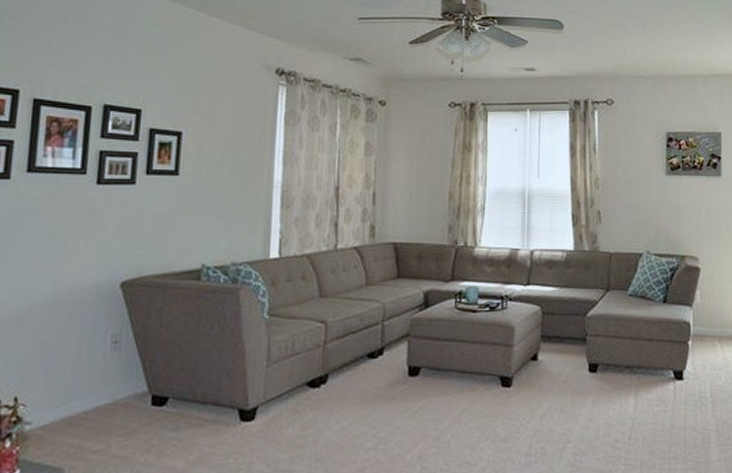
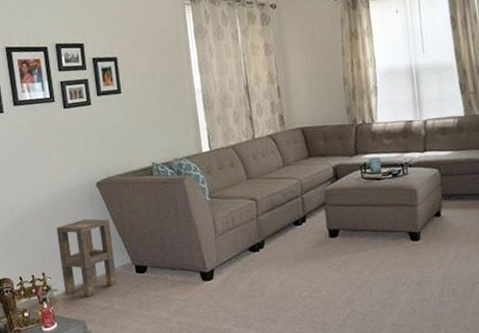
side table: none [41,328,129,435] -> present [56,218,117,297]

